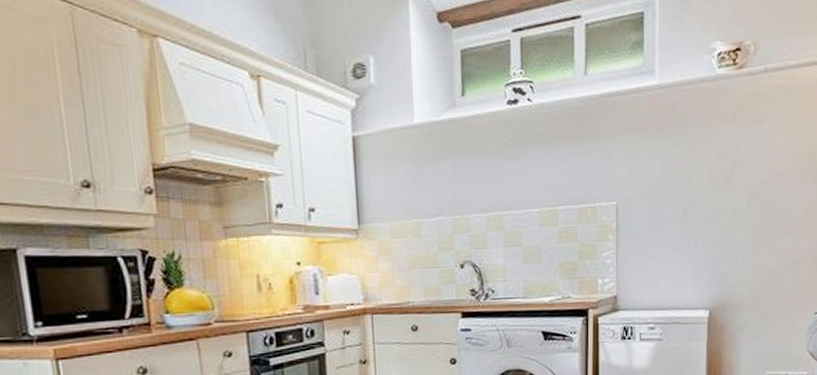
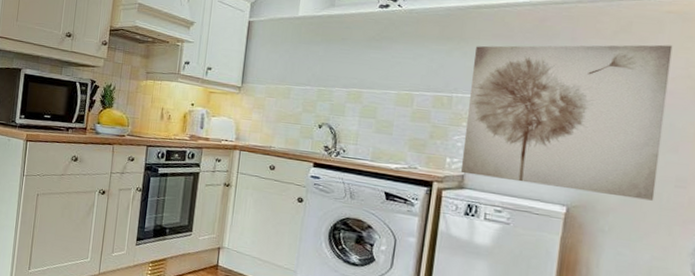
wall art: none [612,123,782,294] -> present [460,44,673,201]

